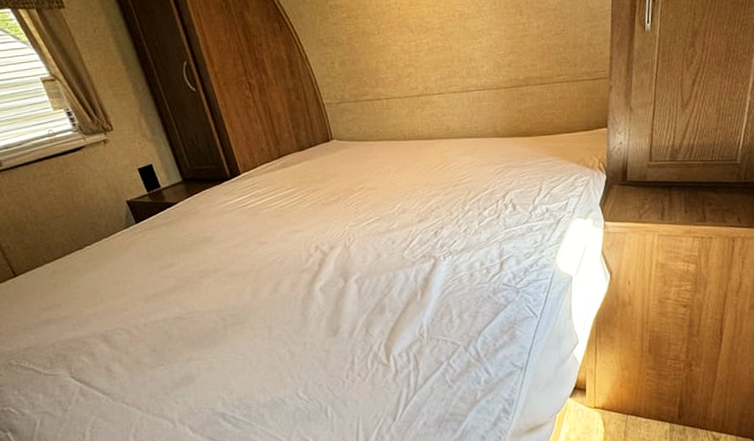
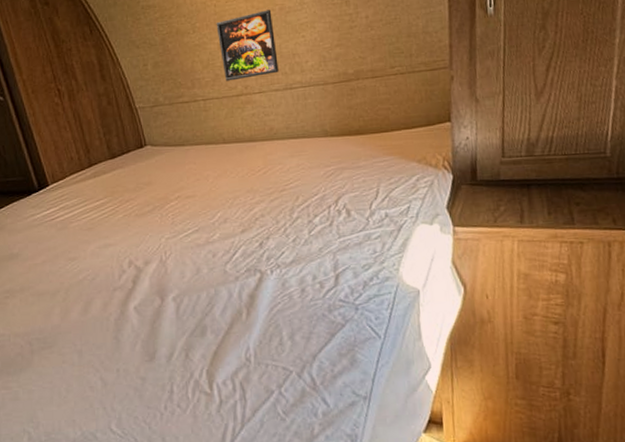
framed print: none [400,15,457,82] -> present [216,10,279,81]

